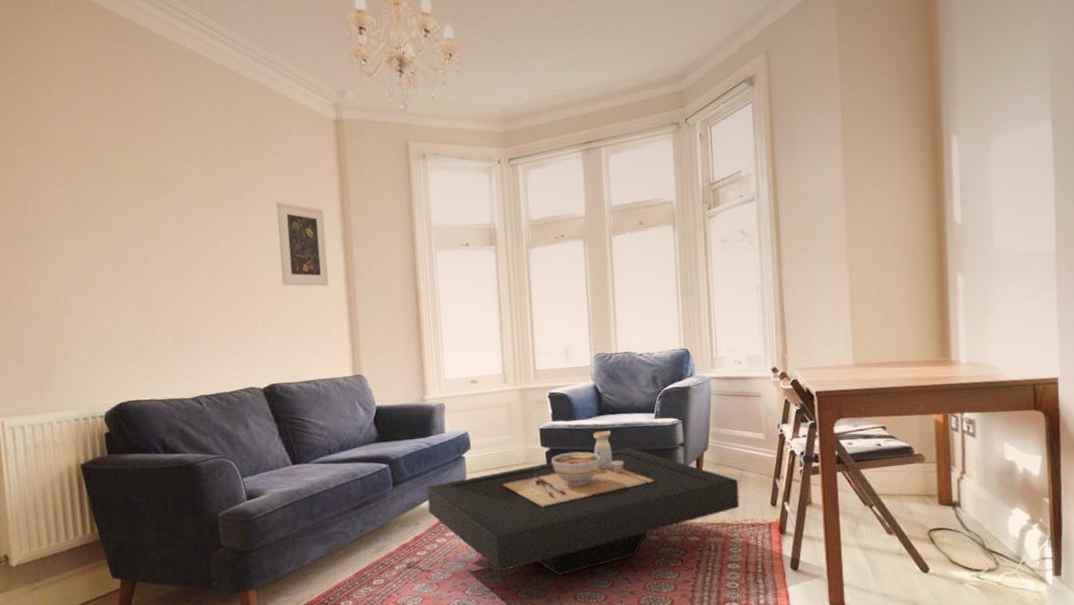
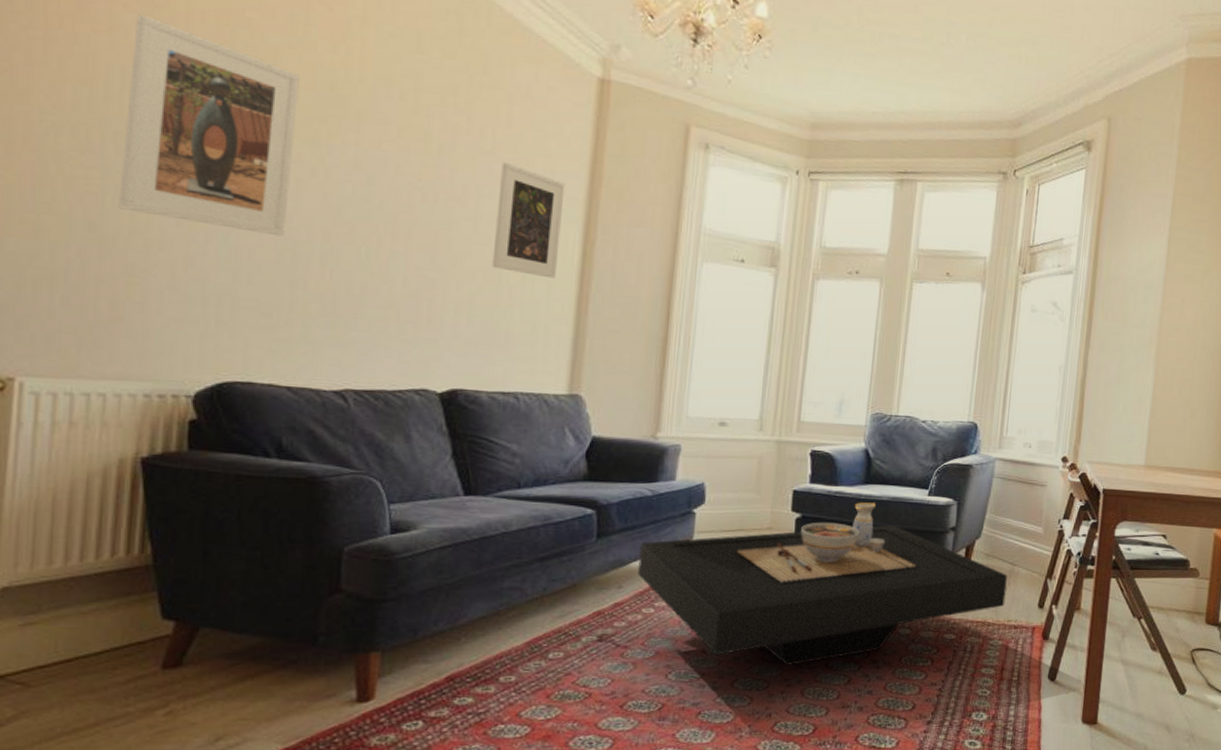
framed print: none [25,147,141,290] -> present [118,14,299,237]

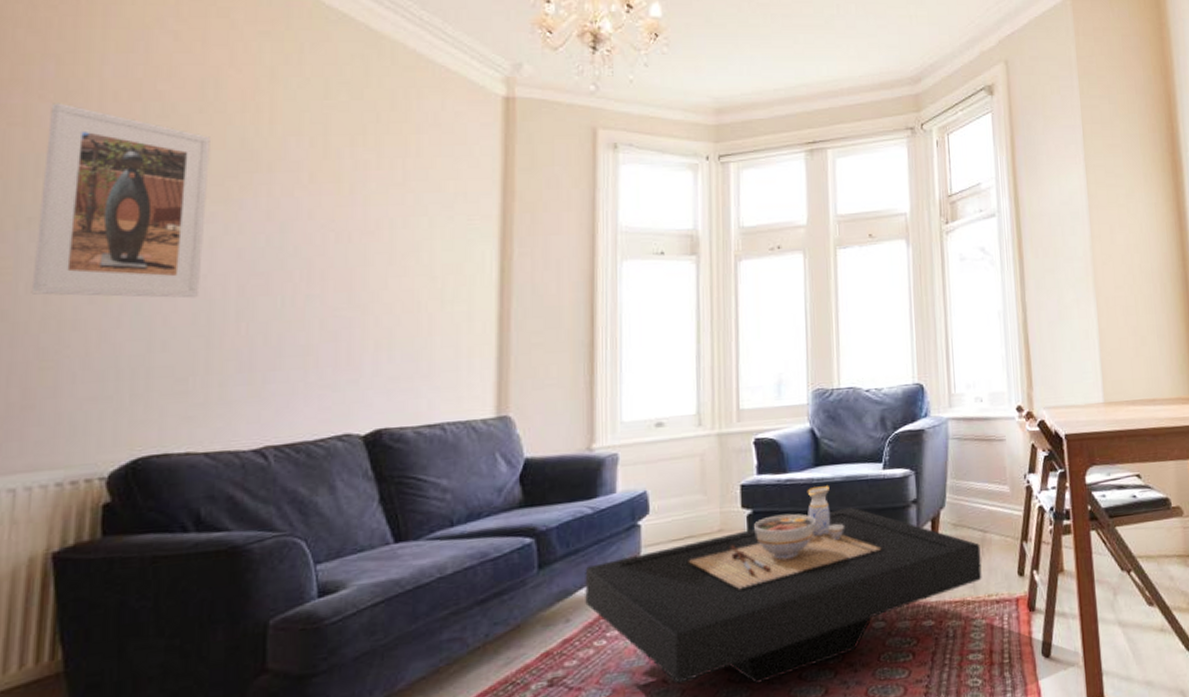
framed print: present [492,161,565,279] -> none [409,190,478,300]

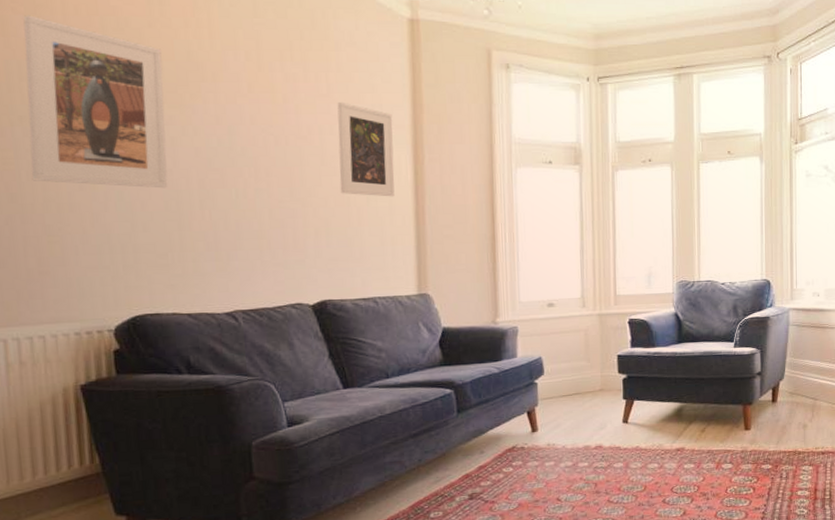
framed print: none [409,190,478,300] -> present [337,101,395,197]
coffee table: present [585,486,982,684] -> none [494,359,811,505]

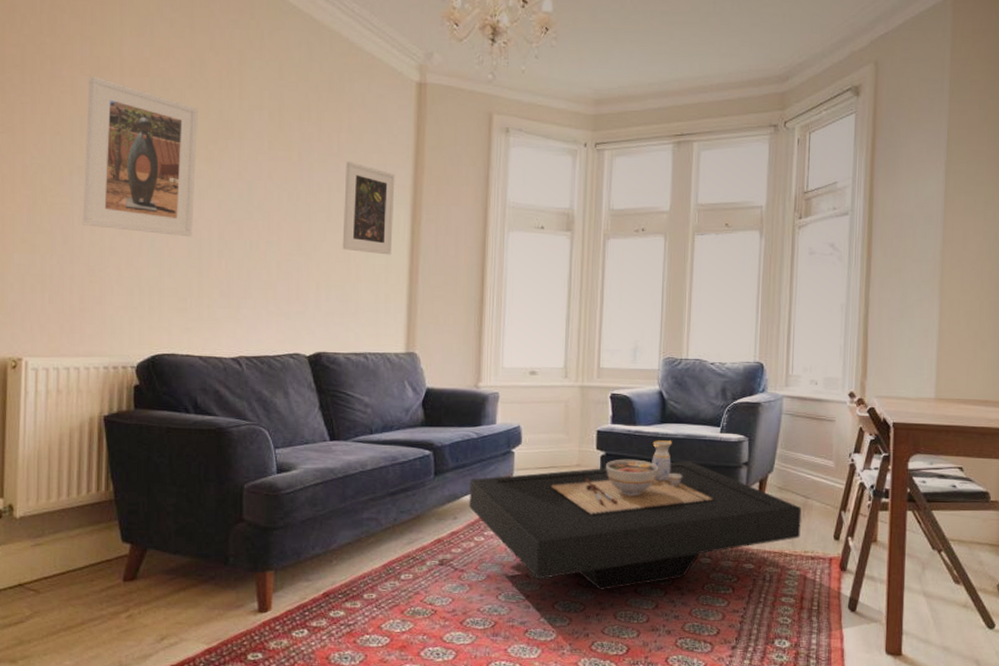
coffee table: none [494,359,811,505] -> present [469,440,802,590]

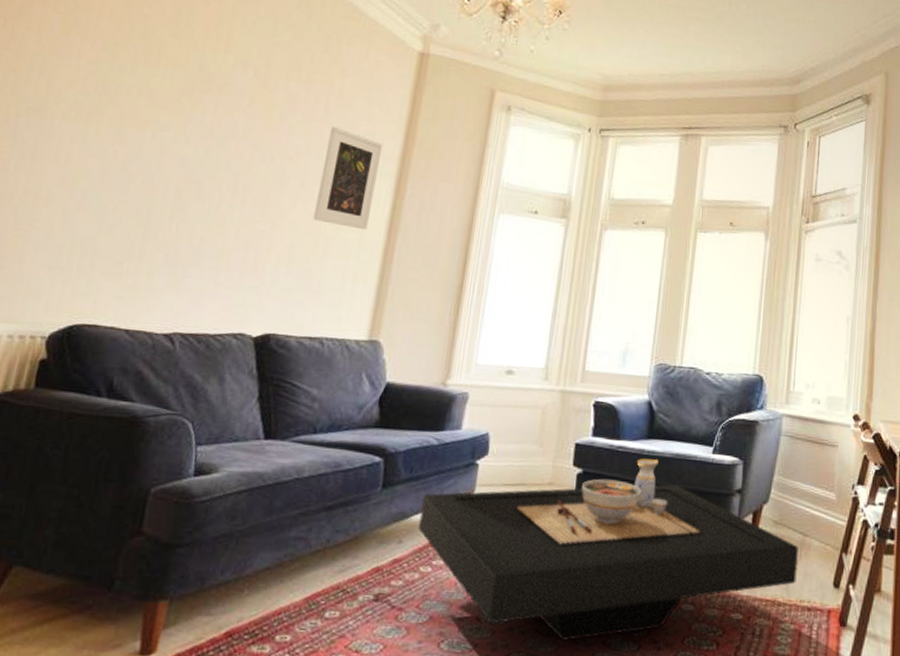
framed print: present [82,76,198,237] -> none [19,15,177,194]

